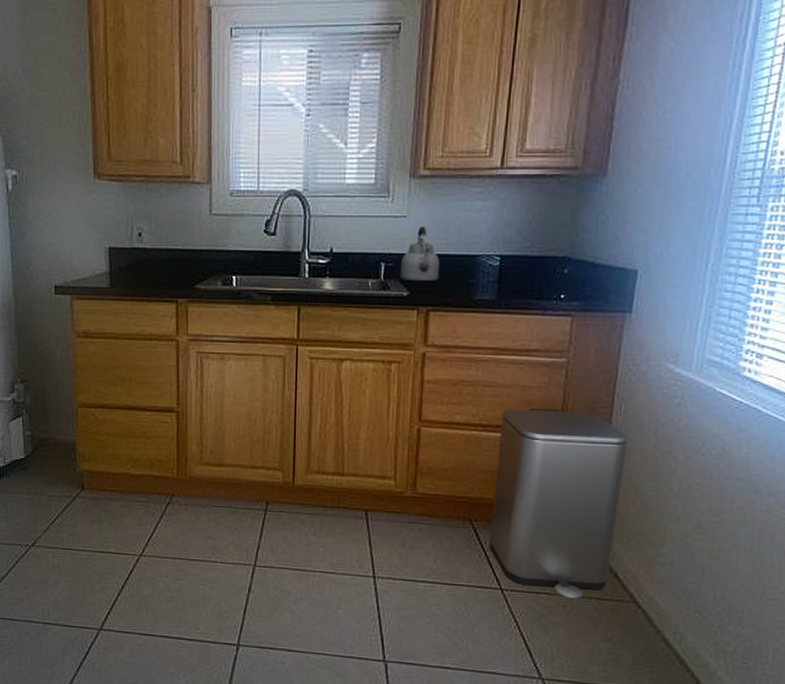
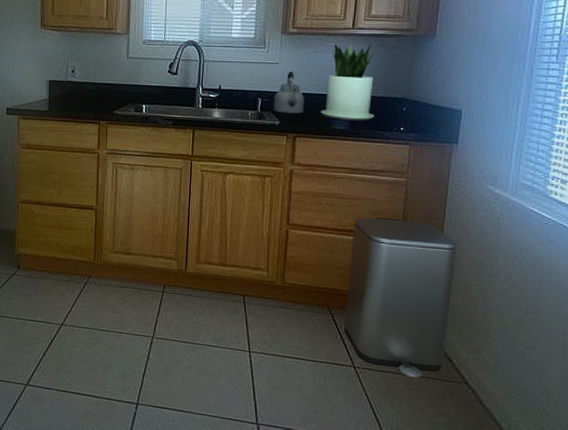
planter: none [460,188,531,288] -> present [320,43,376,121]

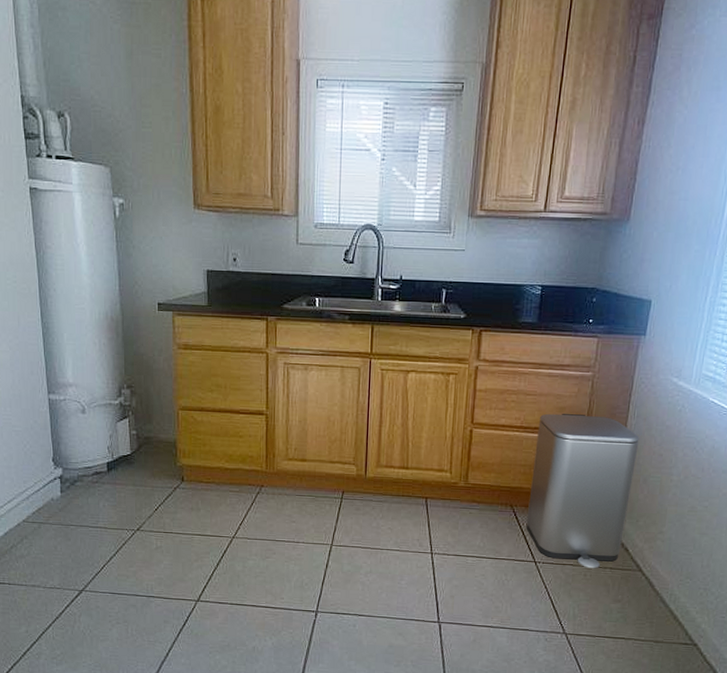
kettle: present [273,71,305,115] -> none [458,259,492,307]
planter: present [320,43,376,121] -> none [508,228,568,313]

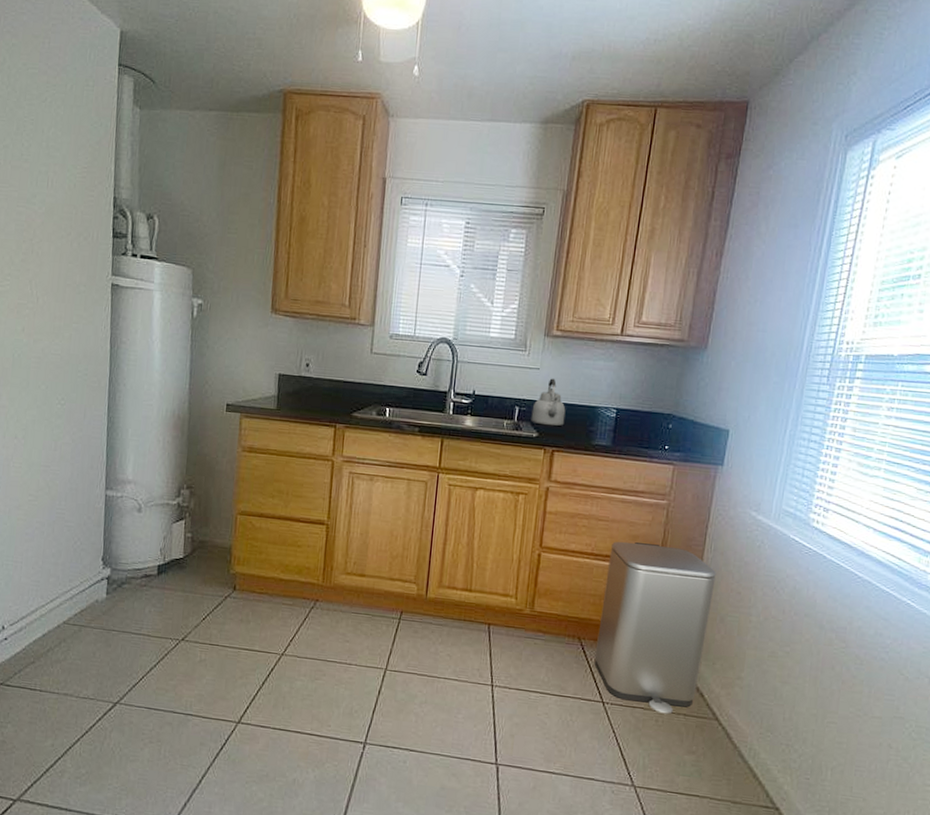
kettle: none [458,259,492,307] -> present [531,378,566,427]

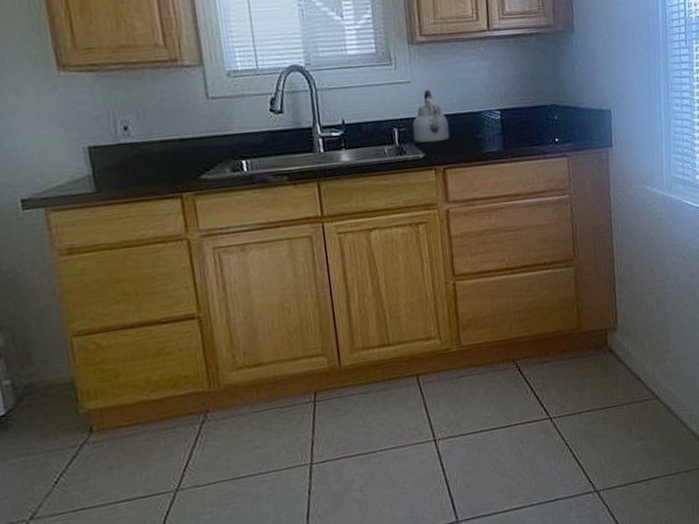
pedal bin: present [594,541,716,715] -> none [524,239,633,411]

